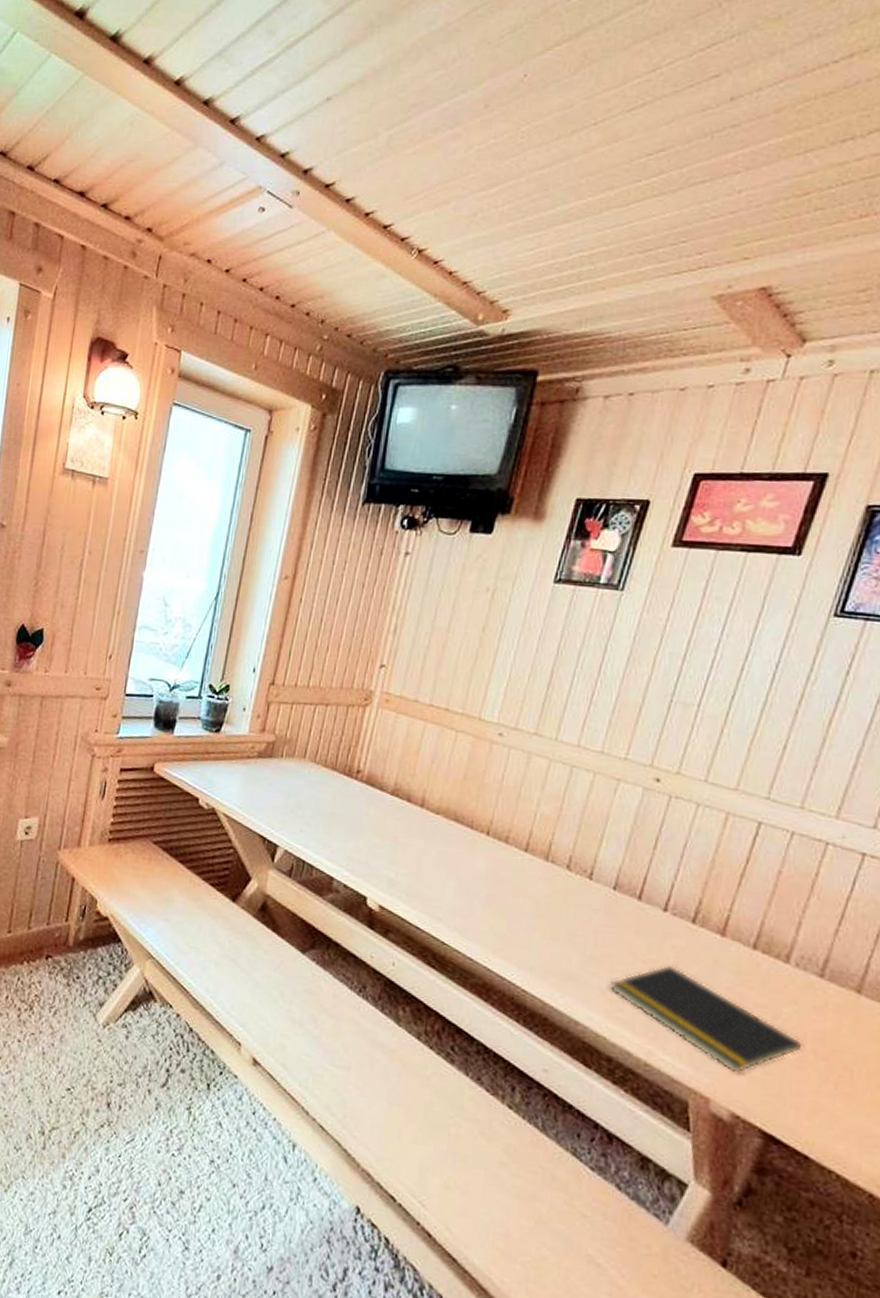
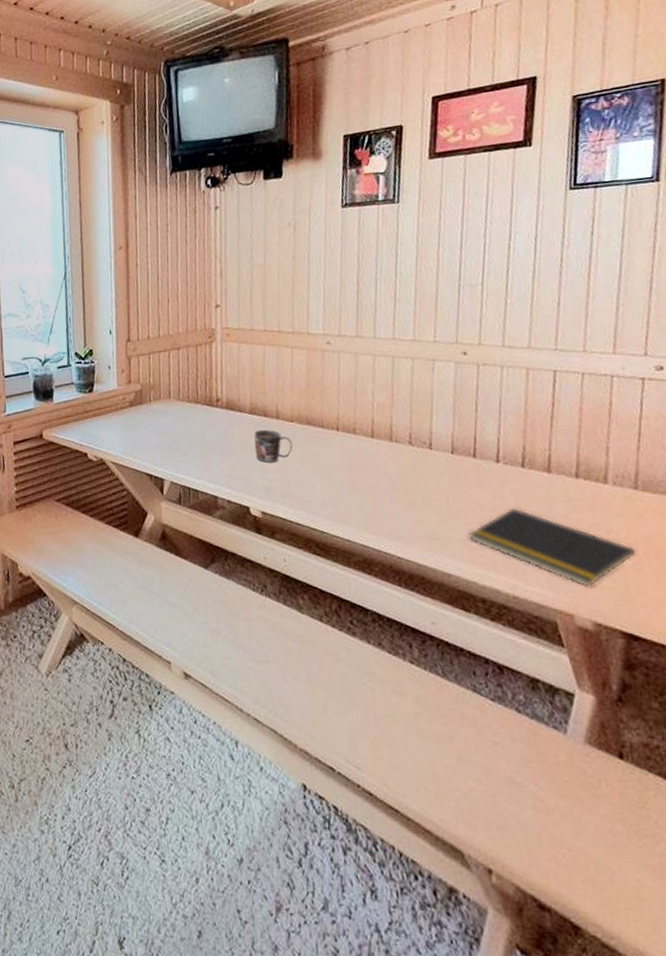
mug: none [387,814,432,855] -> present [254,429,293,463]

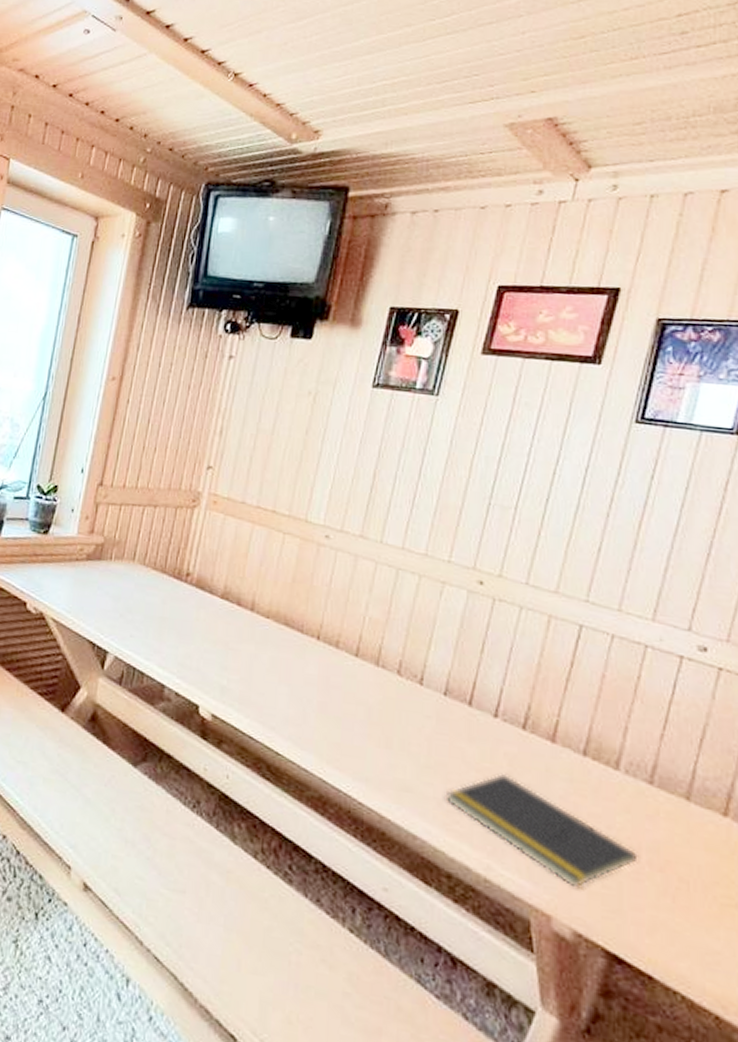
mug: present [254,429,293,463] -> none [218,618,263,661]

